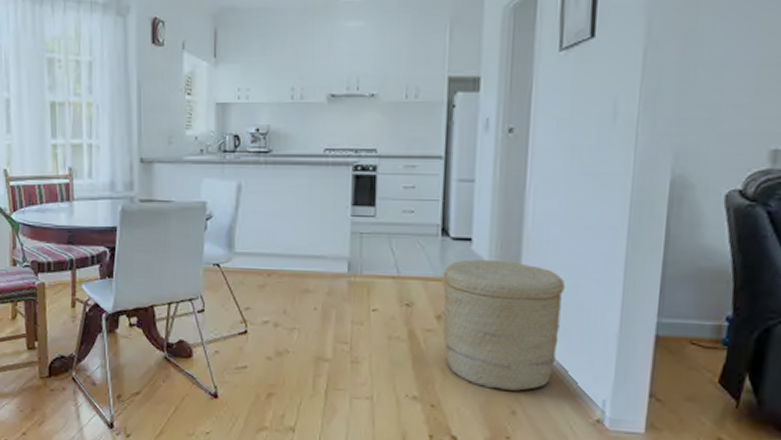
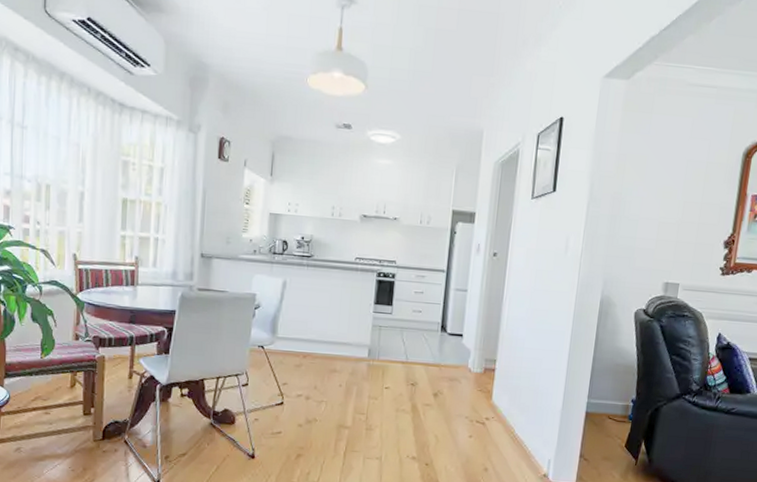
basket: present [443,259,566,391] -> none [438,351,527,453]

